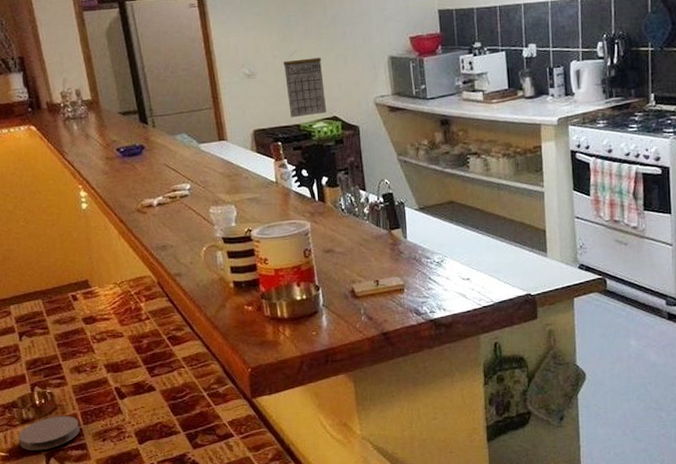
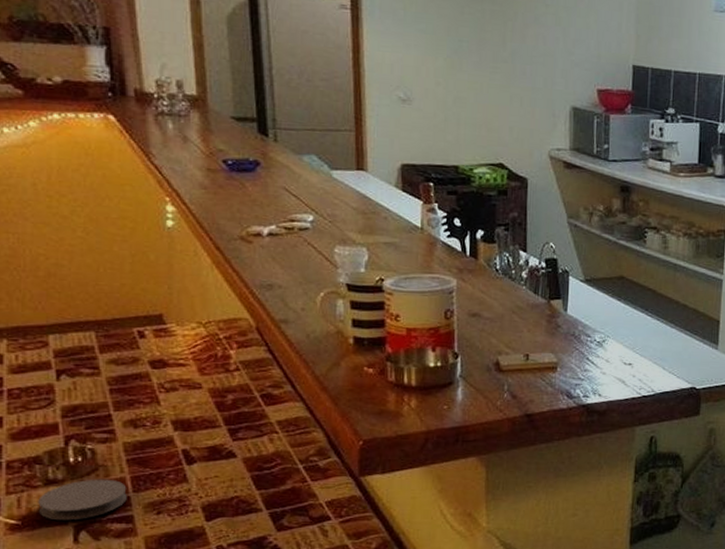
calendar: present [283,50,326,118] -> none [447,81,494,158]

